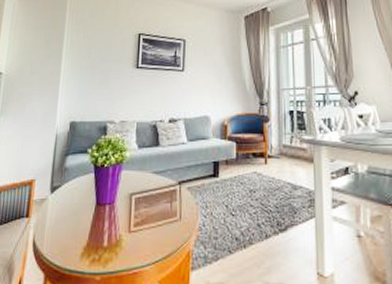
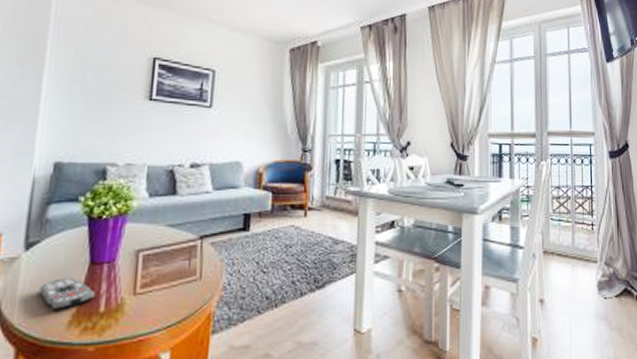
remote control: none [60,215,100,244] -> present [39,276,95,311]

